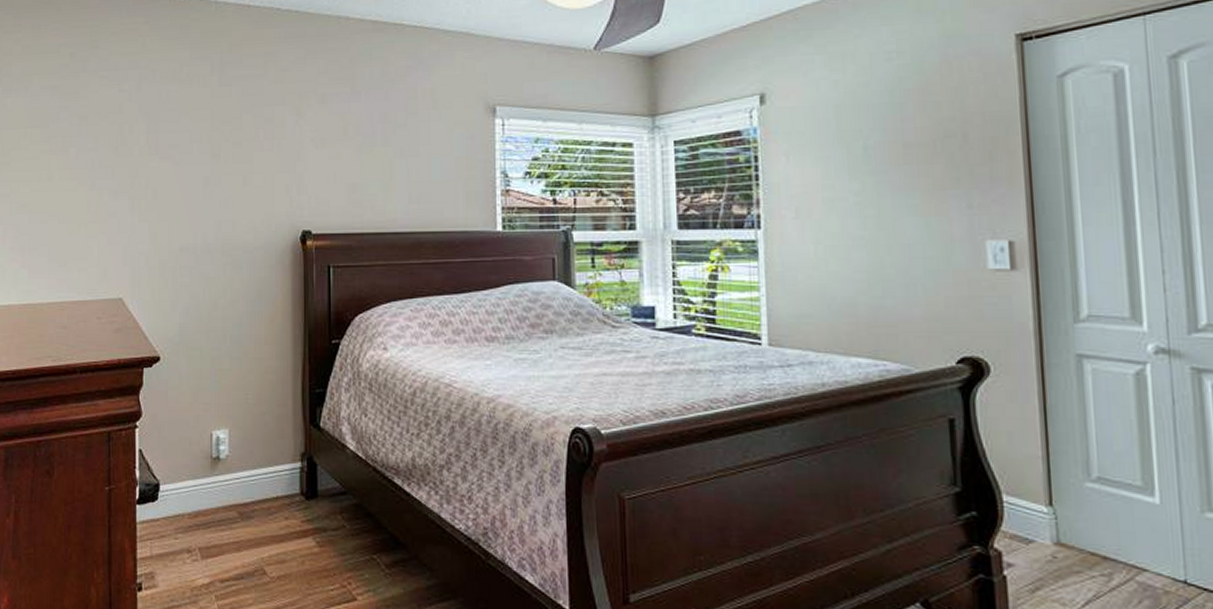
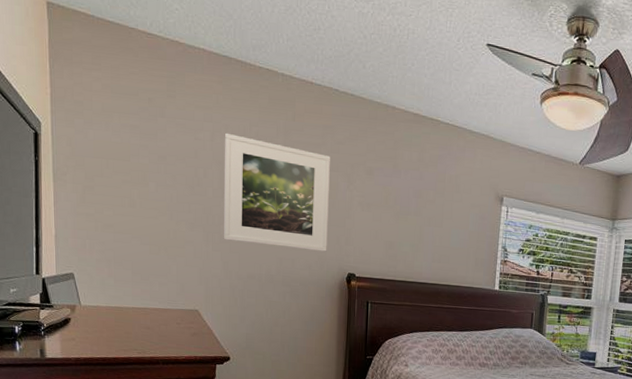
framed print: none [151,78,275,207] -> present [223,133,330,252]

